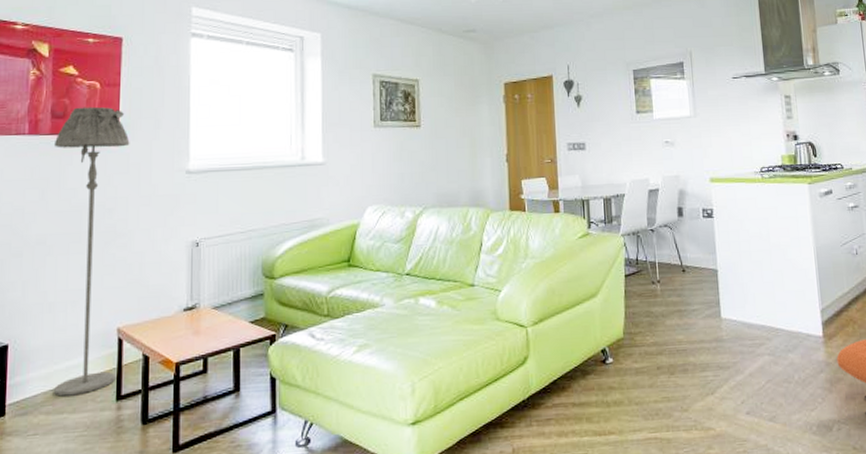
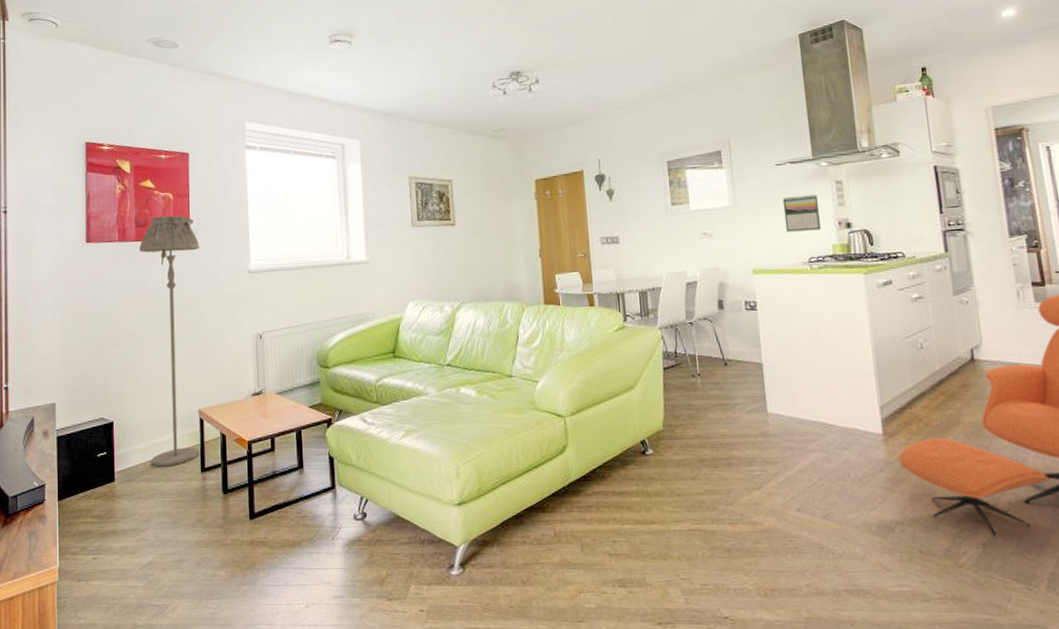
calendar: none [738,107,772,143] -> present [782,194,822,232]

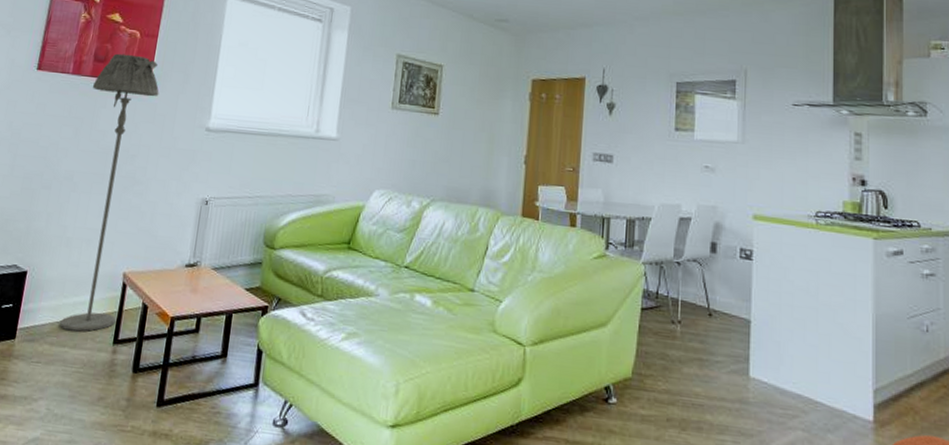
calendar: present [782,194,822,232] -> none [794,141,834,183]

